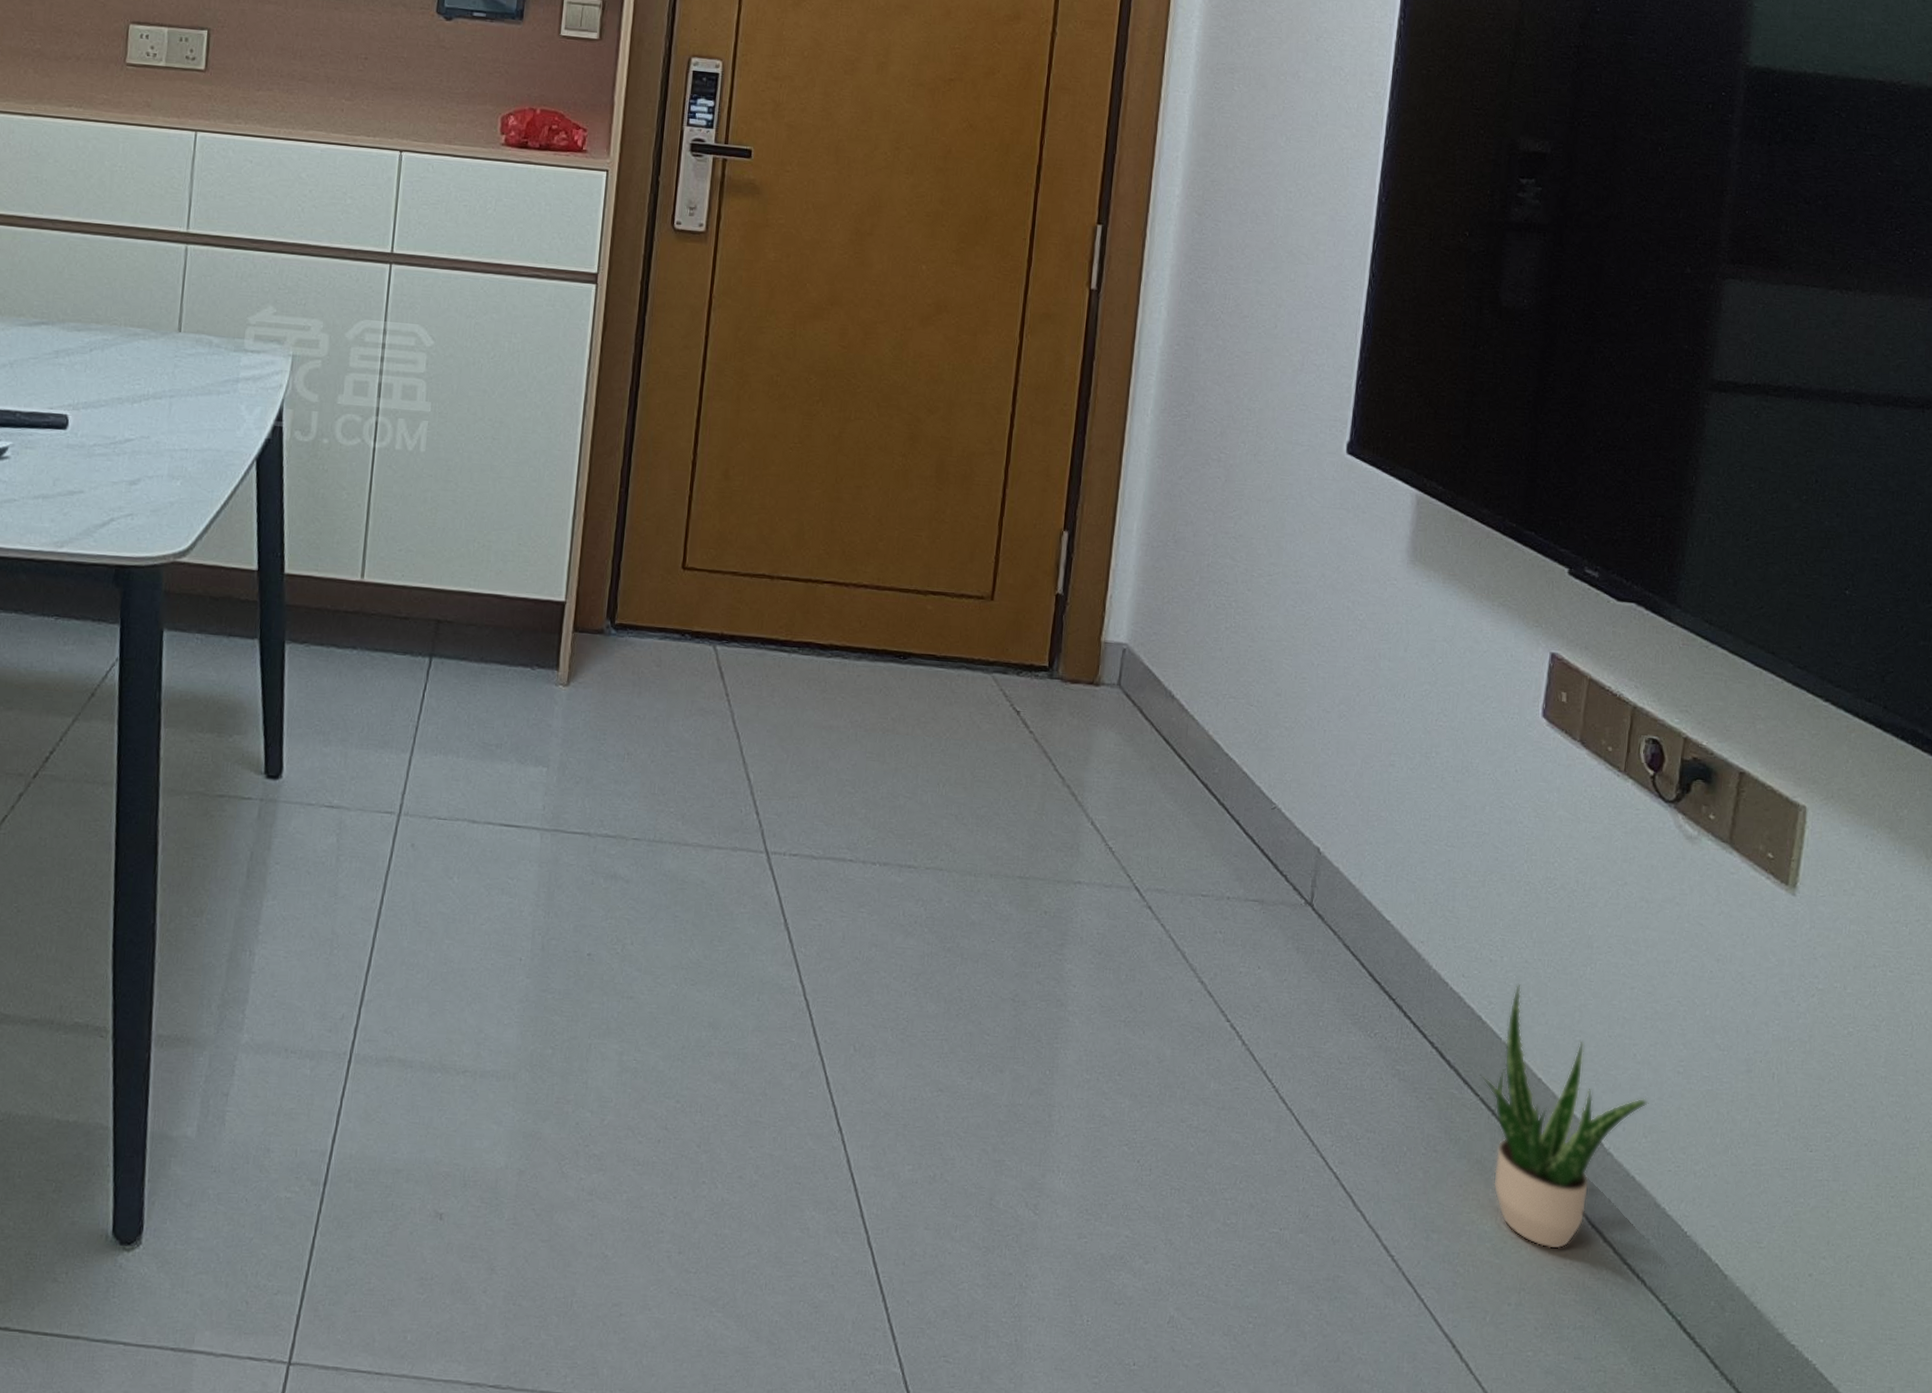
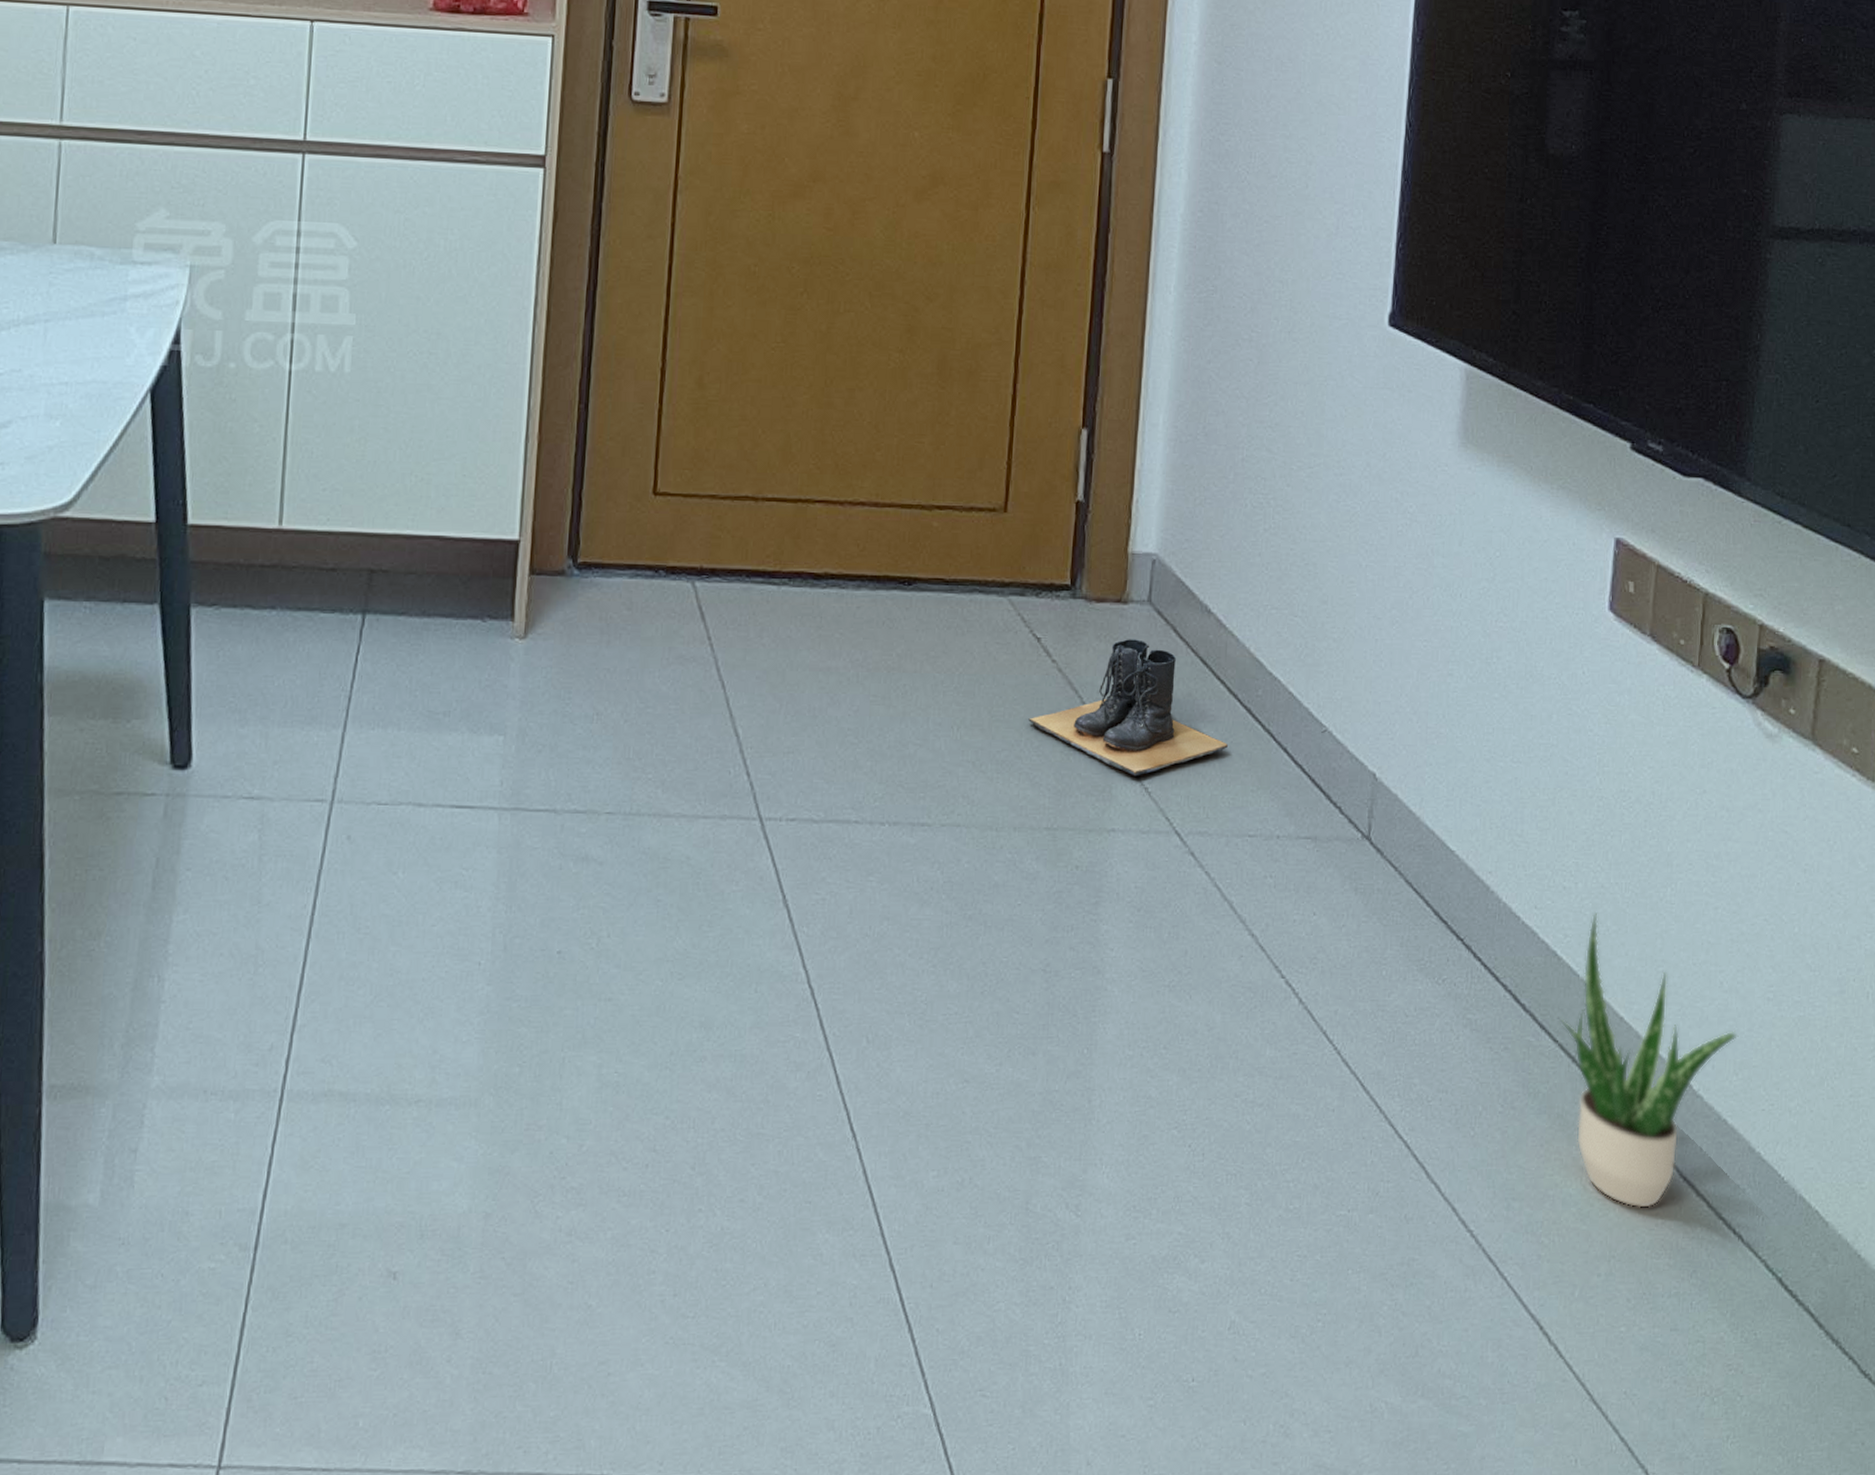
boots: none [1006,716,1186,837] -> present [1028,638,1229,776]

